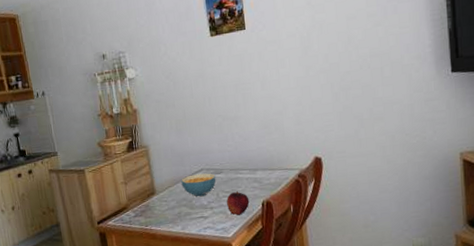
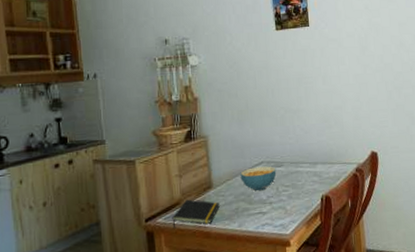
notepad: none [120,204,163,229] -> present [172,199,220,228]
fruit: present [226,191,250,215] -> none [286,185,309,211]

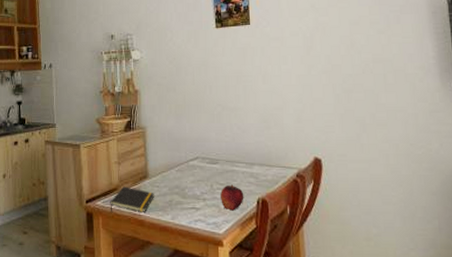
cereal bowl: present [240,166,277,191] -> none [175,162,211,186]
fruit: none [286,185,309,211] -> present [220,184,244,211]

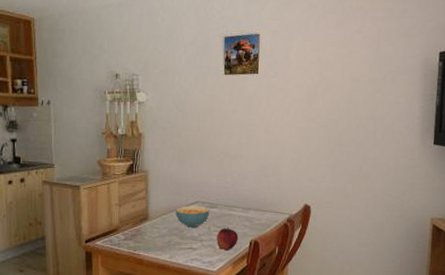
notepad: present [110,186,154,212] -> none [109,227,154,252]
cereal bowl: none [175,162,211,186] -> present [175,205,210,228]

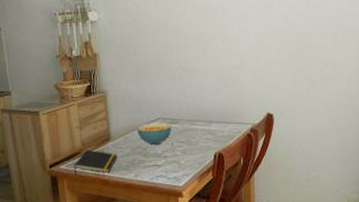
notepad: none [109,227,154,252] -> present [73,149,117,174]
fruit: present [217,227,239,251] -> none [181,142,203,165]

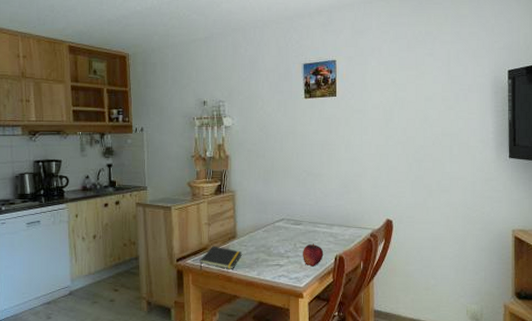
cereal bowl: present [137,122,172,146] -> none [262,223,295,245]
fruit: none [181,142,203,165] -> present [303,243,324,267]

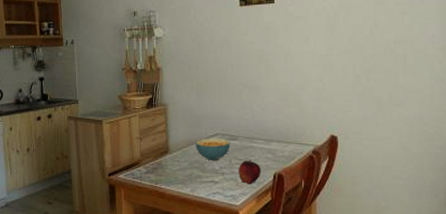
notepad: present [199,246,242,269] -> none [131,161,175,185]
cereal bowl: none [262,223,295,245] -> present [195,138,231,161]

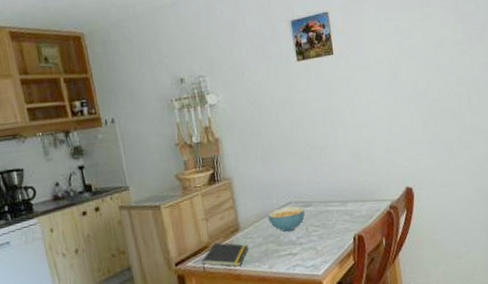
notepad: none [131,161,175,185] -> present [201,242,249,271]
fruit: present [239,160,261,184] -> none [316,225,341,251]

